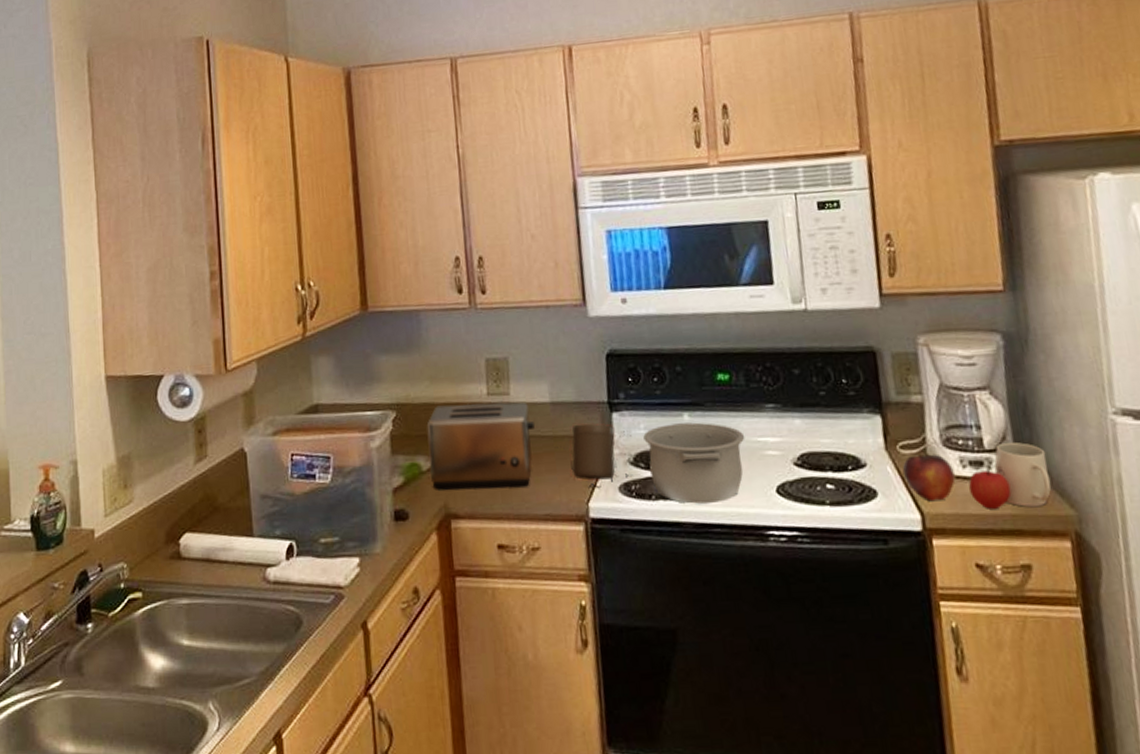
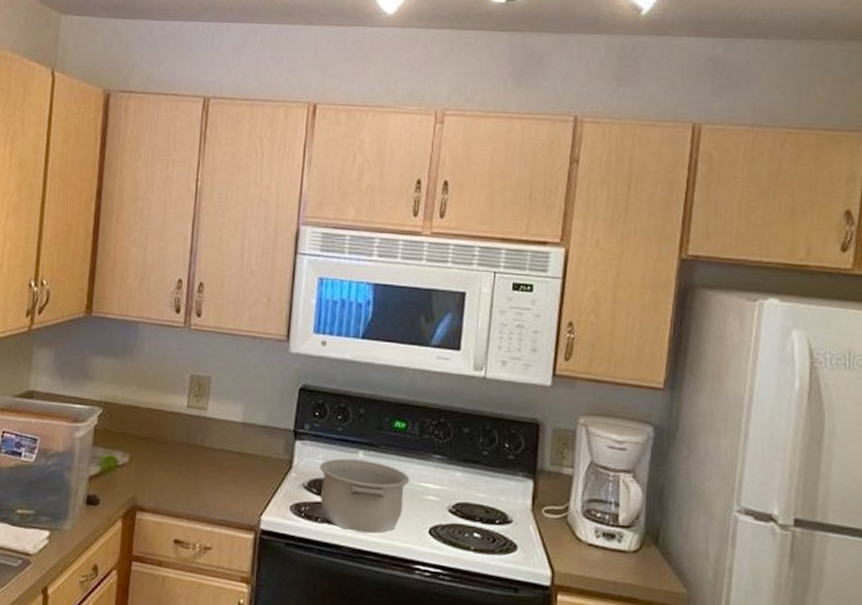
toaster: present [427,402,535,490] -> none [124,409,225,493]
canister: present [554,417,633,488] -> none [239,441,310,504]
fruit: present [902,452,956,502] -> none [543,517,588,563]
fruit: present [969,469,1012,509] -> none [599,542,635,577]
mug: present [994,441,1052,508] -> none [623,521,671,582]

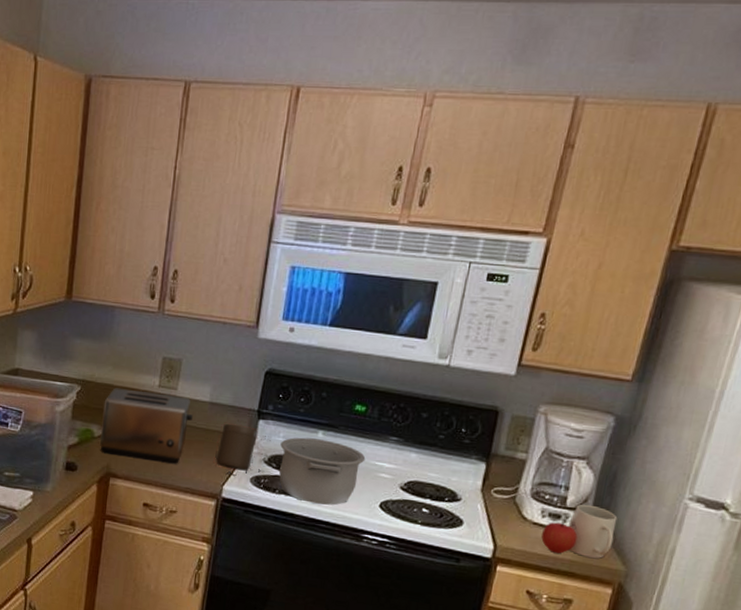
toaster: none [124,409,225,493] -> present [100,388,193,463]
canister: none [239,441,310,504] -> present [205,419,271,476]
fruit: none [599,542,635,577] -> present [541,522,578,554]
mug: none [623,521,671,582] -> present [568,504,618,559]

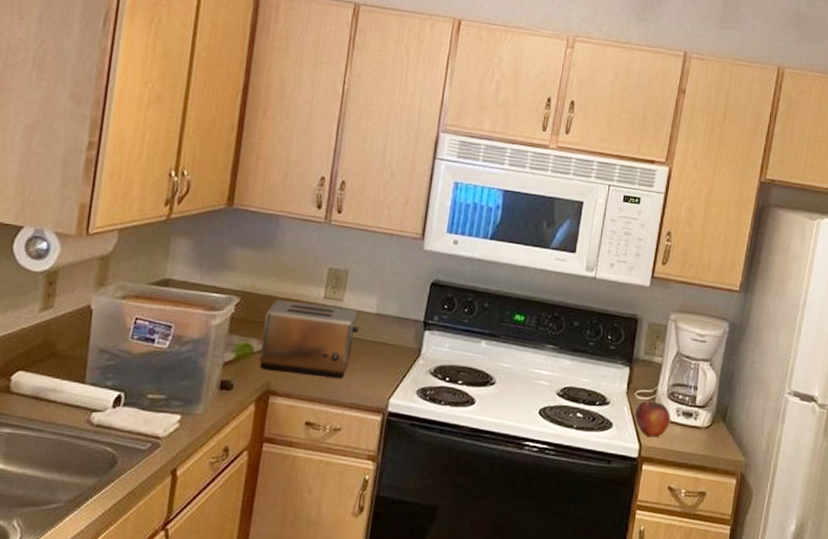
canister: present [205,419,271,476] -> none [371,331,437,388]
cooking pot: present [279,437,366,506] -> none [444,347,525,415]
fruit: none [489,498,534,538] -> present [634,399,671,438]
fruit: present [541,522,578,554] -> none [678,419,707,449]
mug: present [568,504,618,559] -> none [698,402,736,452]

